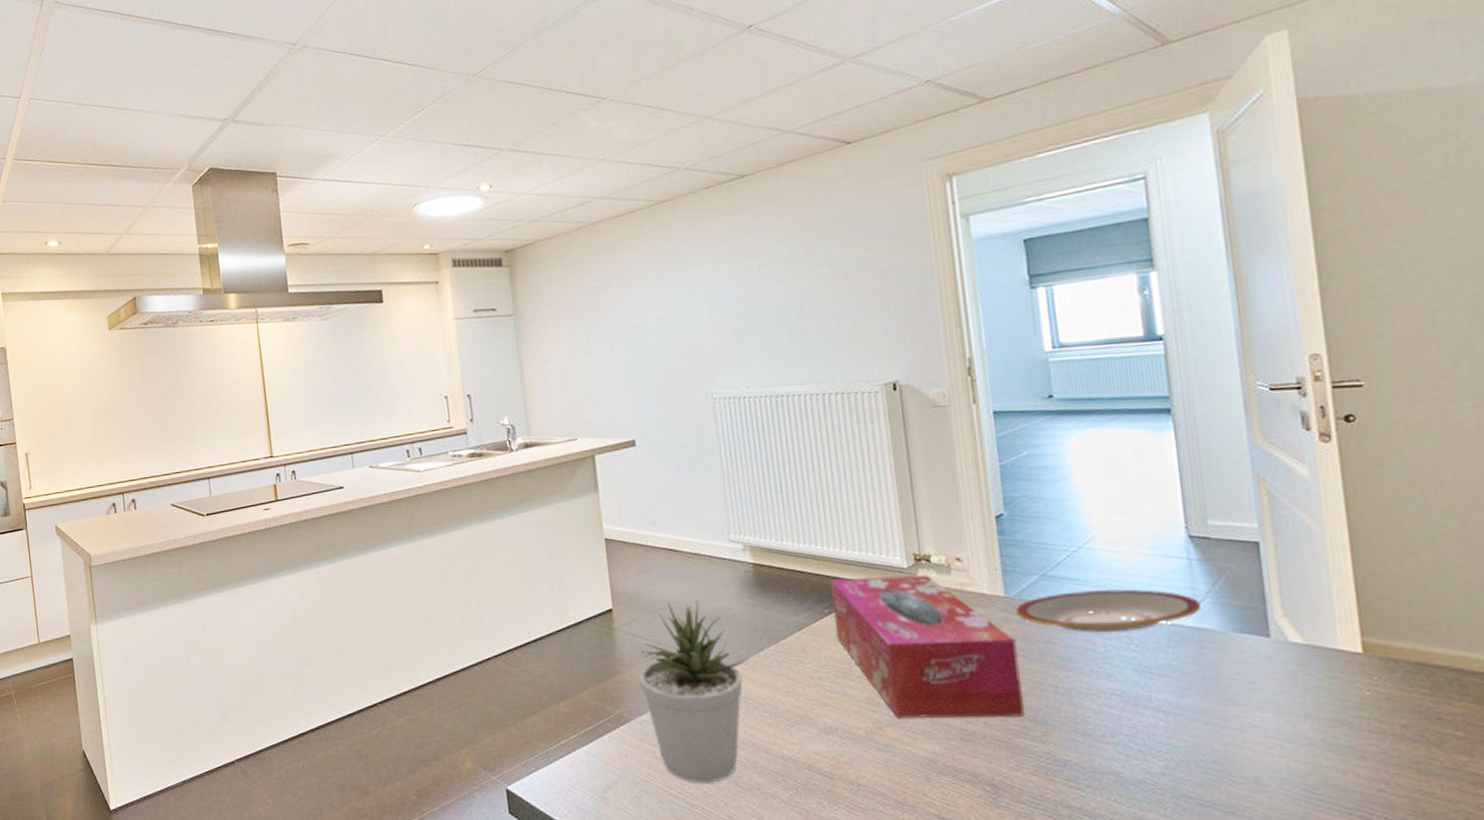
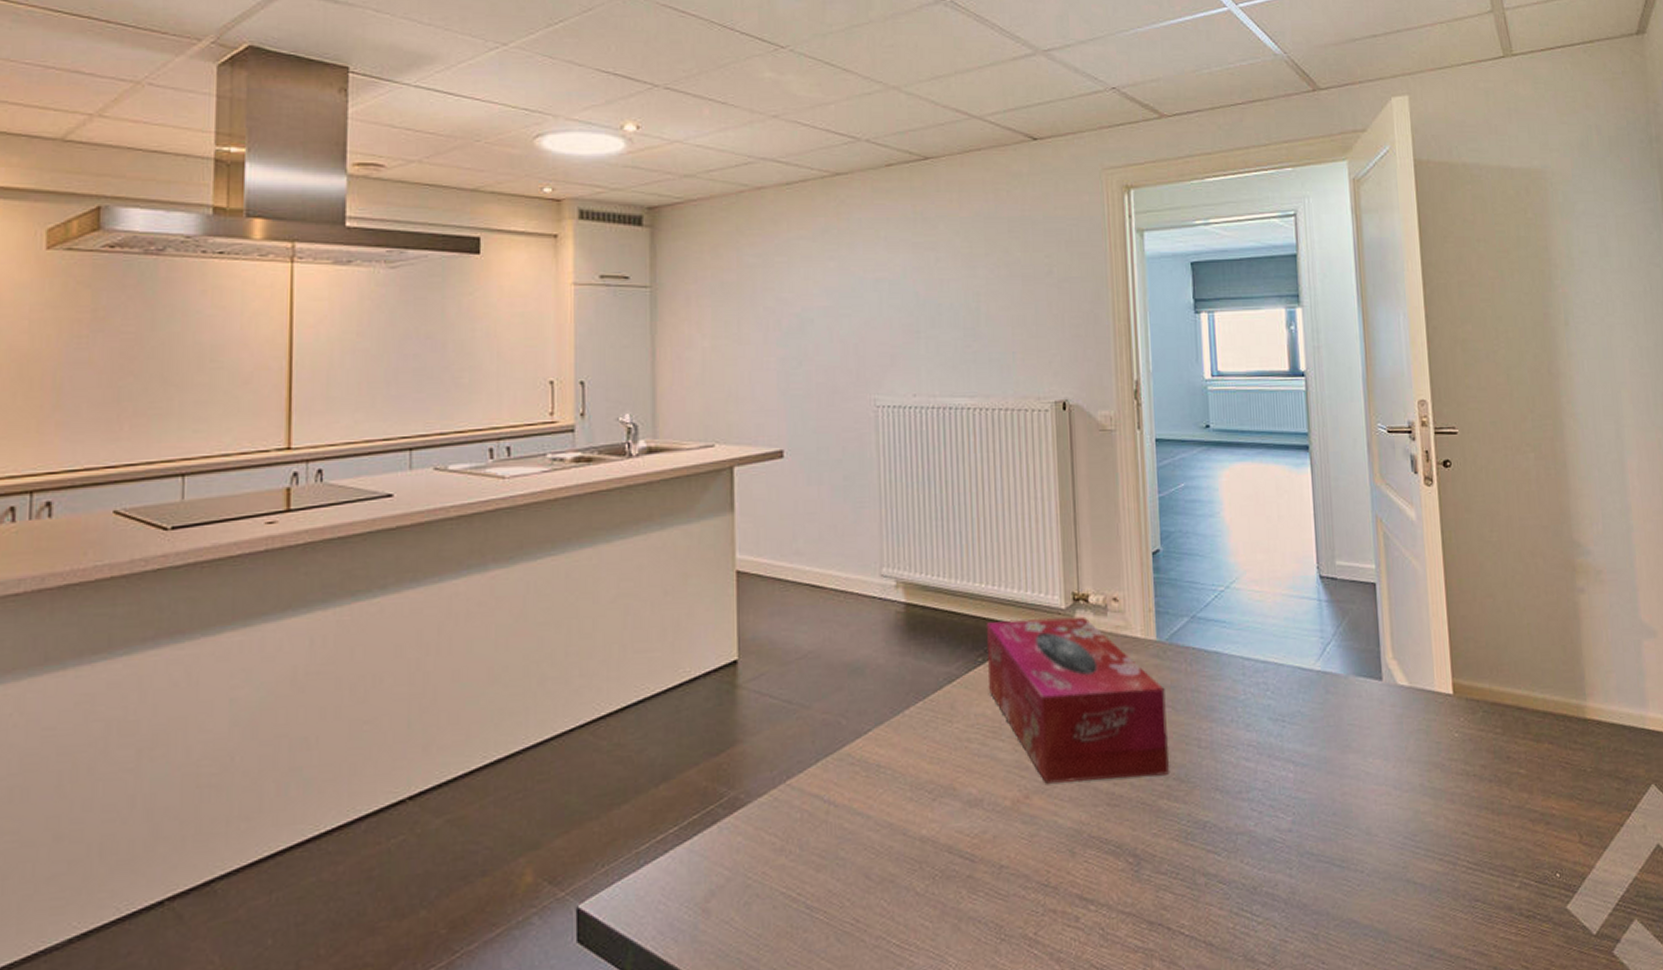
potted plant: present [638,599,750,783] -> none [762,647,894,880]
plate: present [1015,588,1202,633] -> none [1166,631,1328,679]

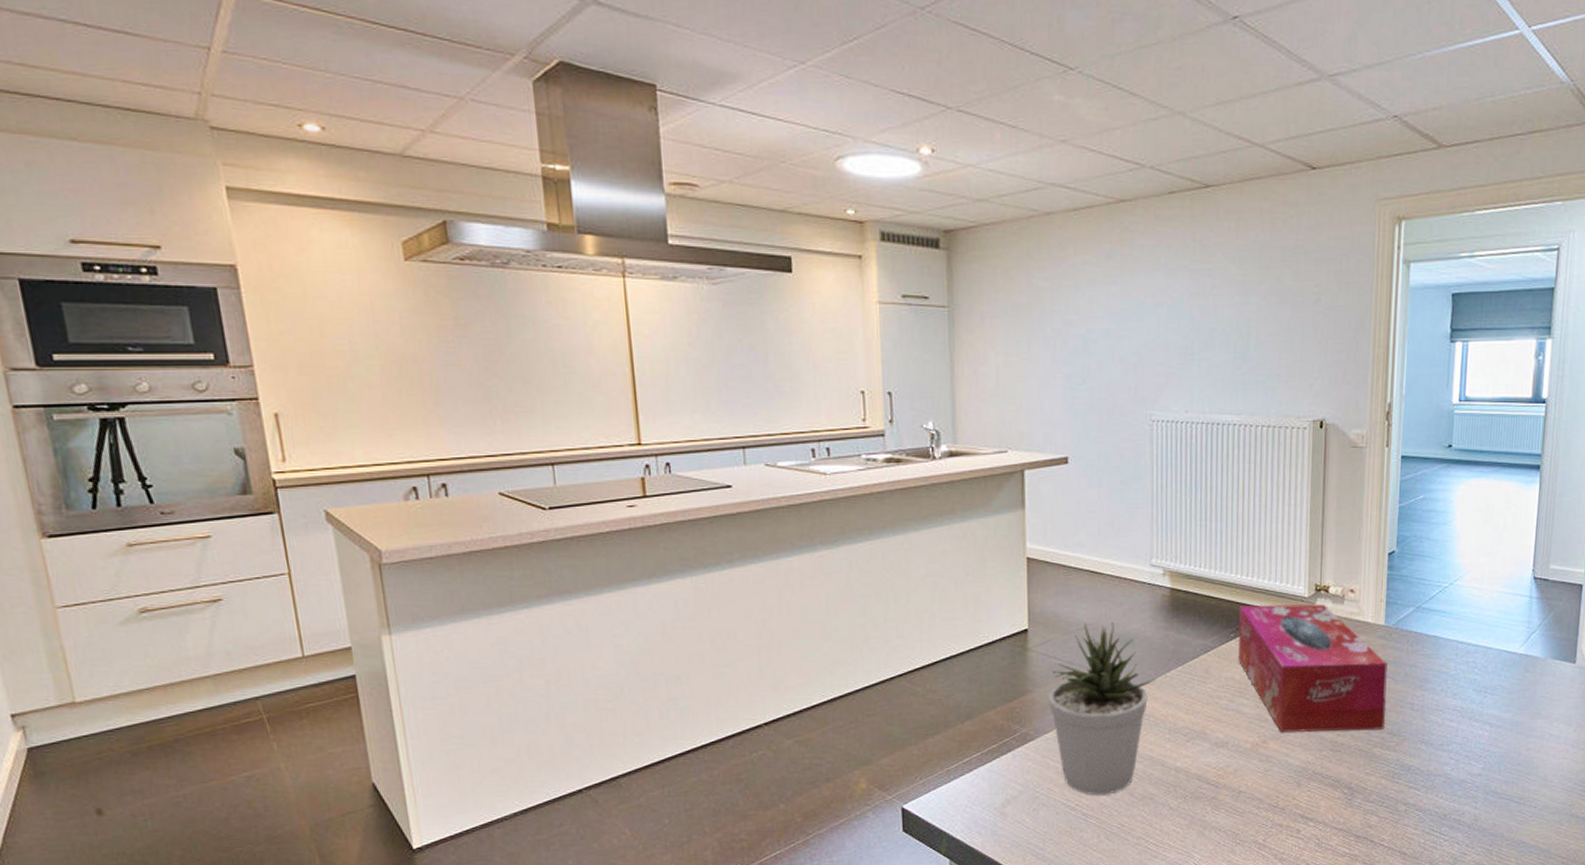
potted plant: none [762,647,894,880] -> present [1048,622,1157,796]

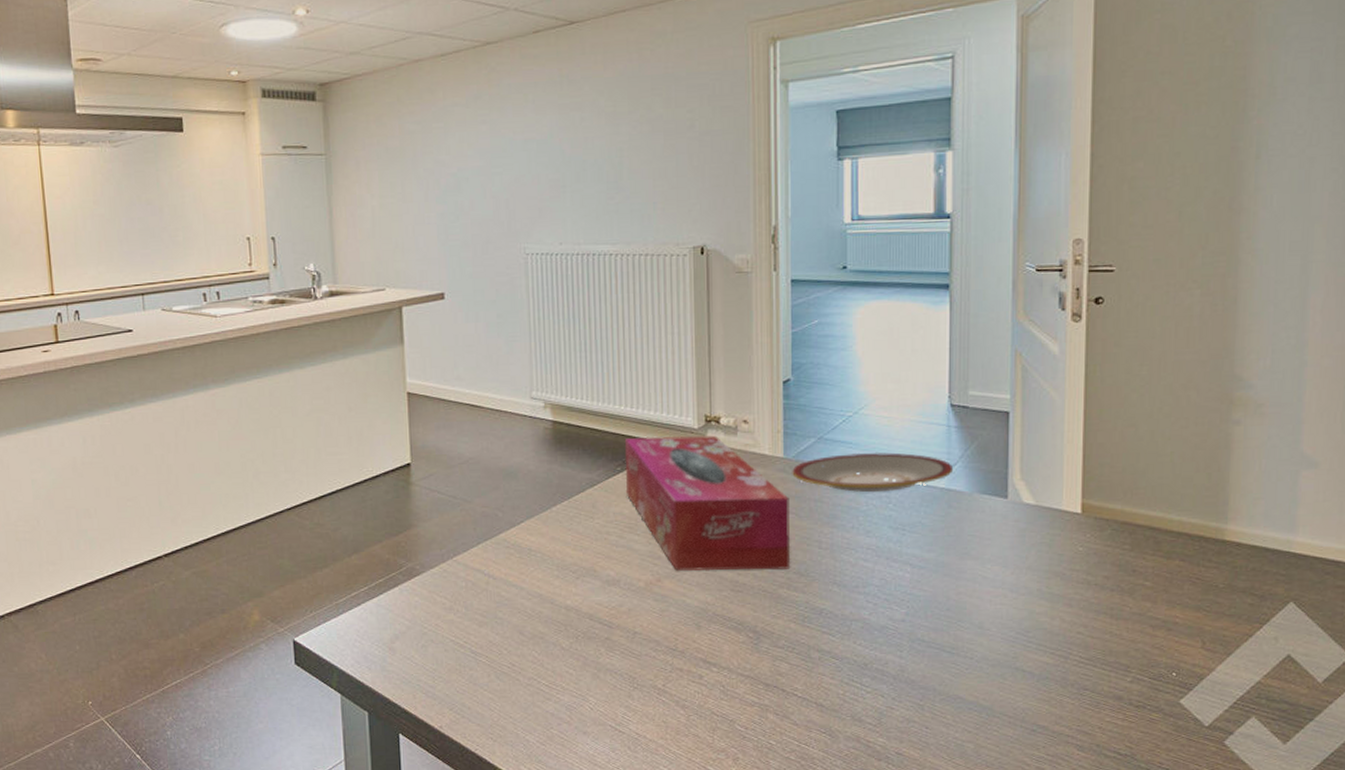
potted plant: present [1048,622,1157,796] -> none [432,455,543,633]
plate: none [1391,620,1532,658] -> present [792,452,954,493]

